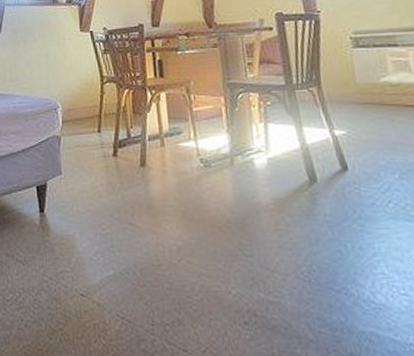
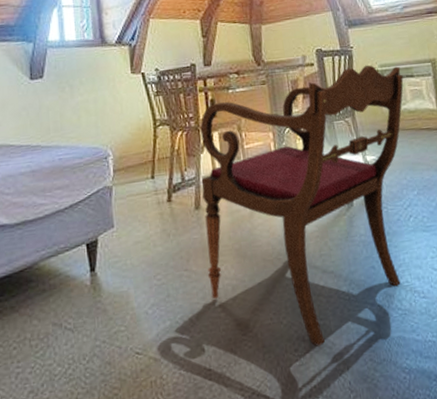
armchair: none [147,31,384,324] -> present [200,65,404,346]

